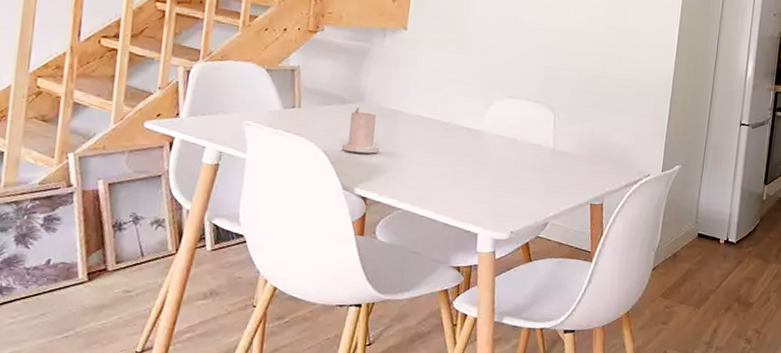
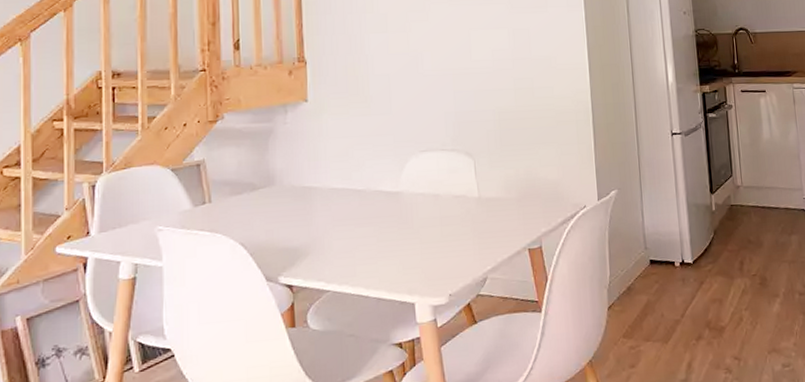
candle: present [342,107,379,154] -> none [260,191,298,240]

